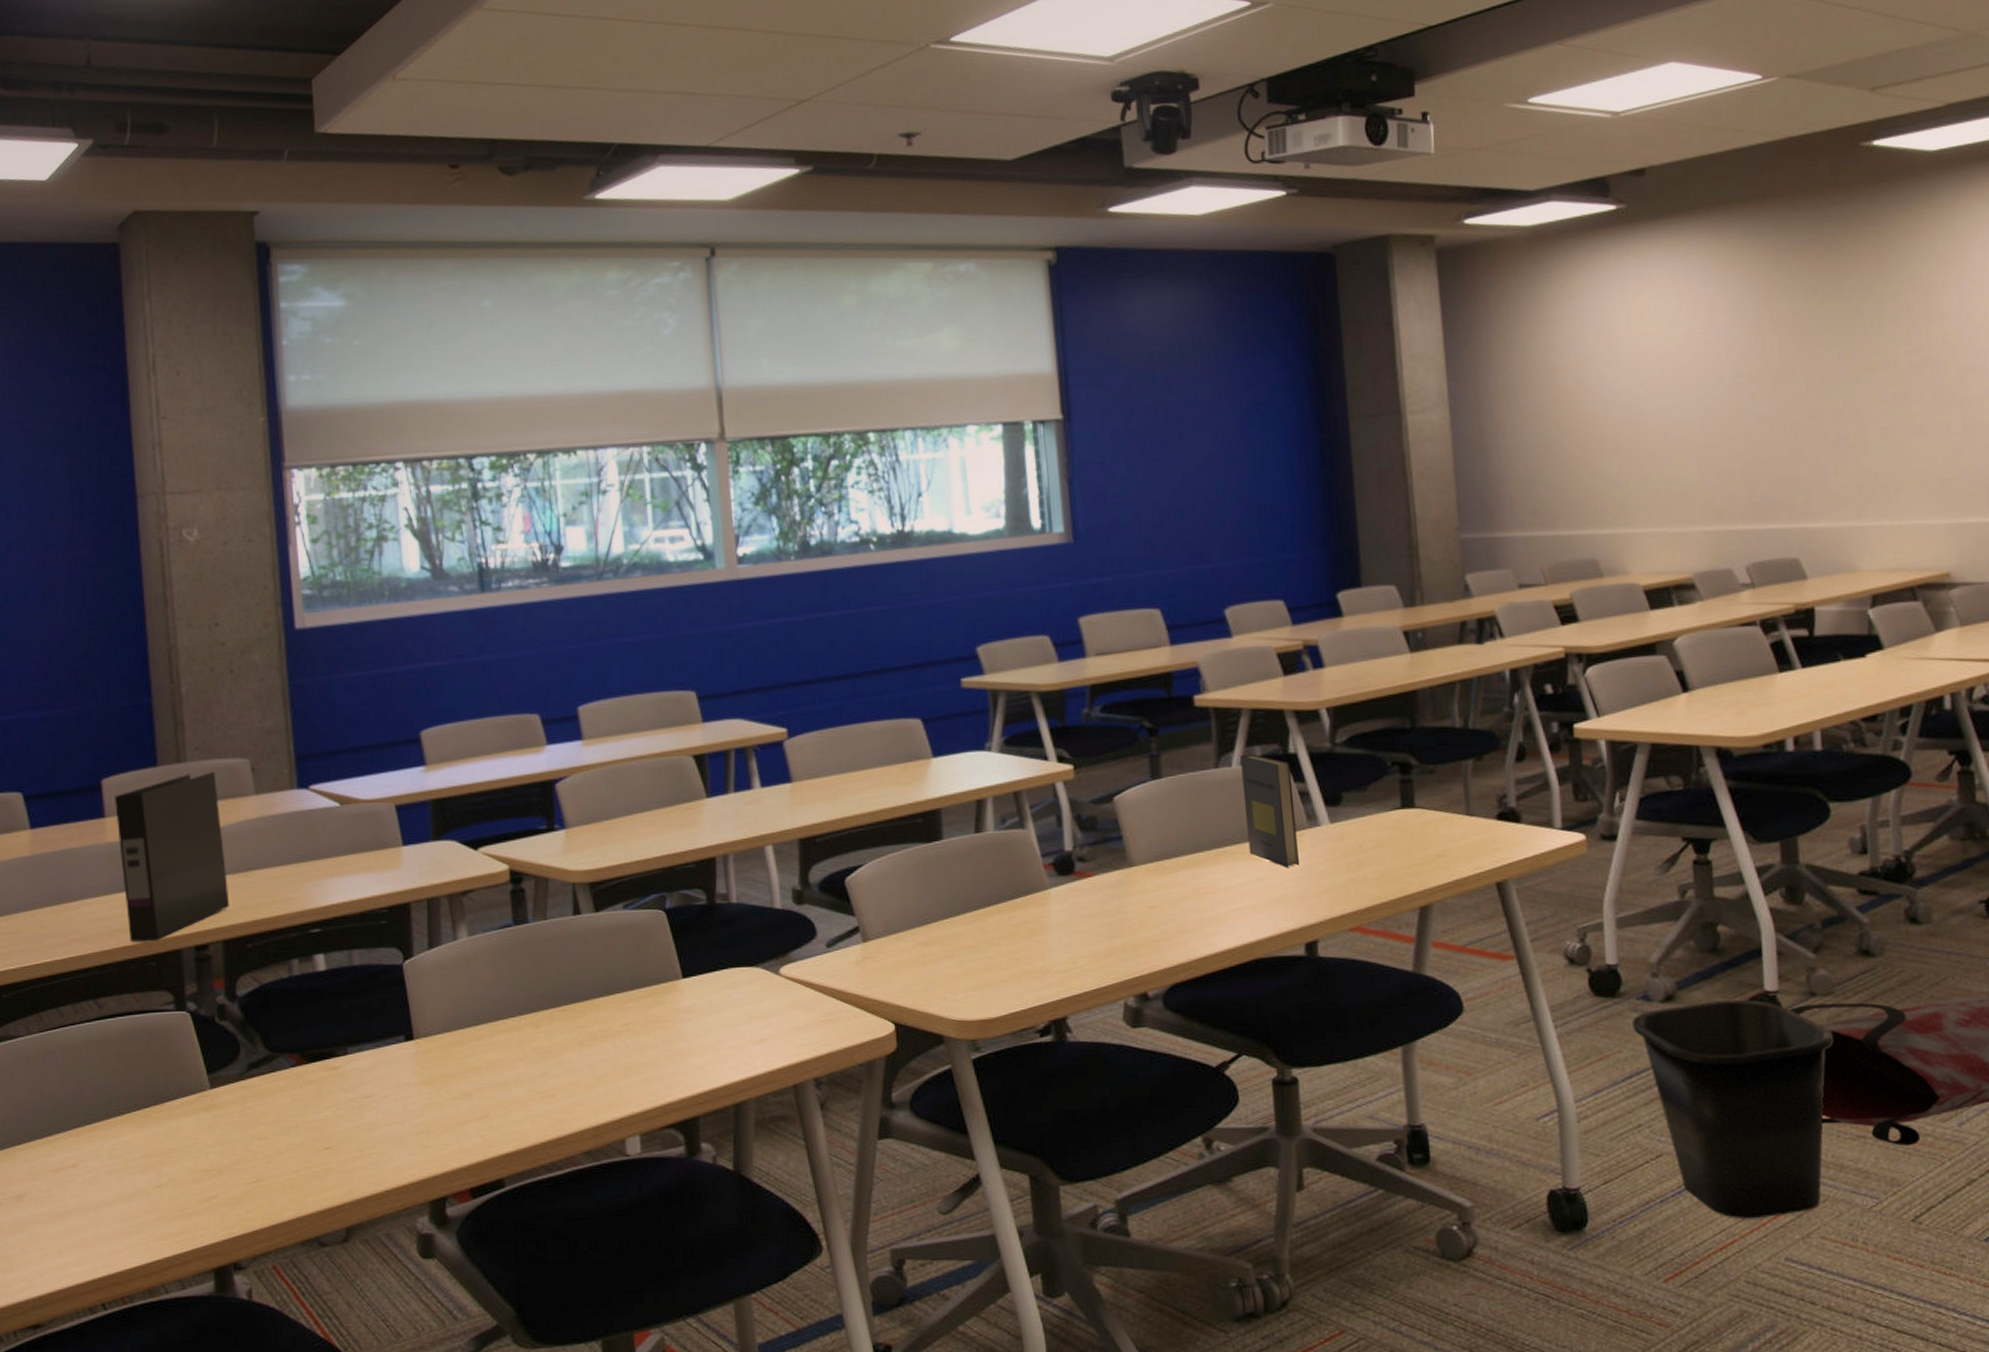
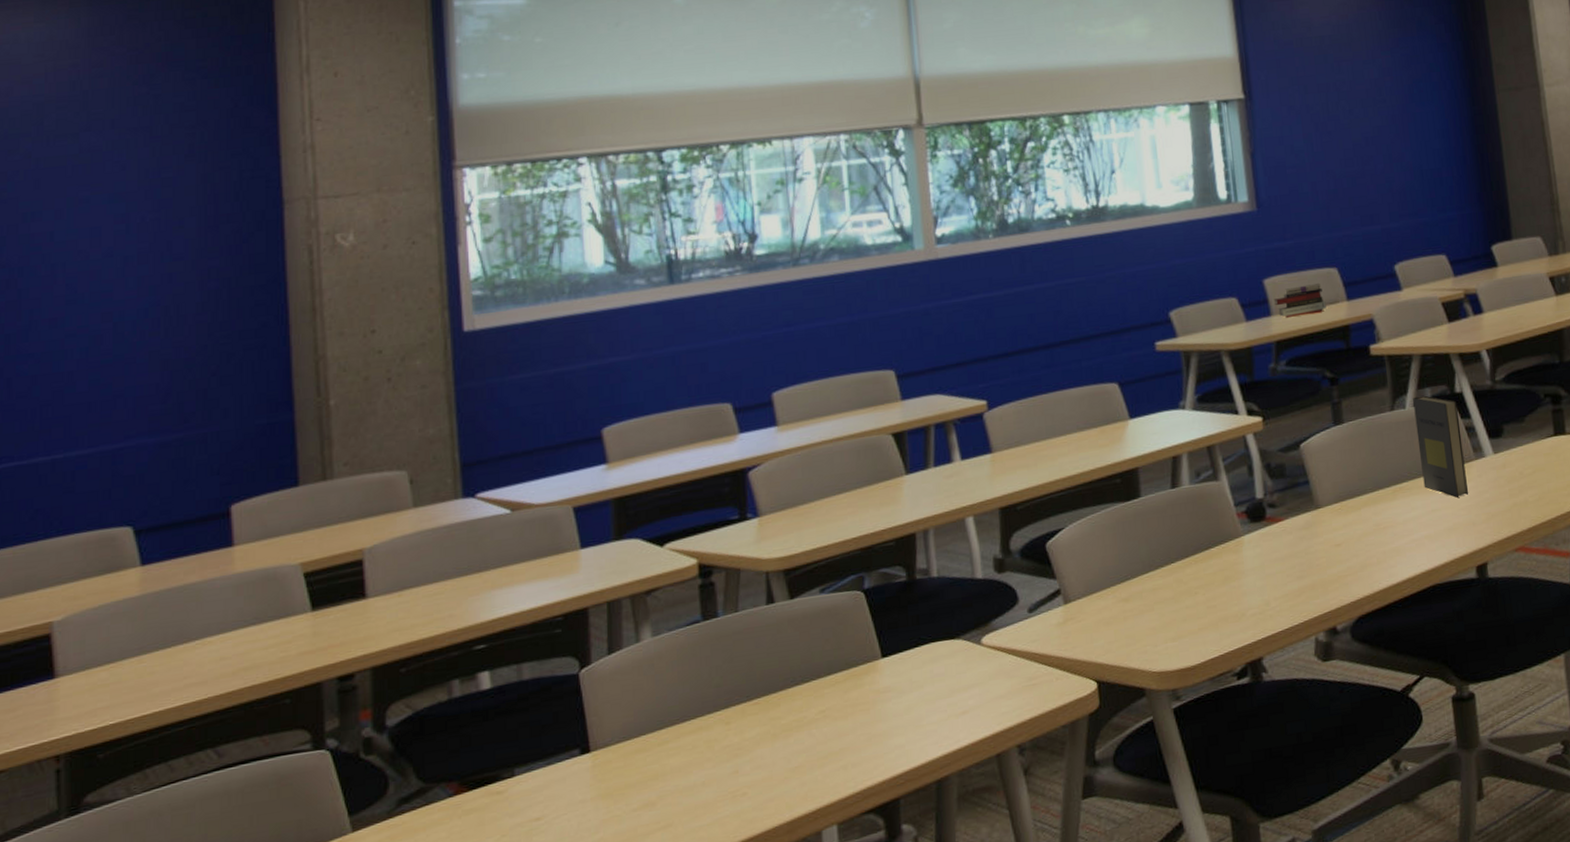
binder: present [115,771,230,942] -> none [246,486,381,679]
books: none [1089,624,1147,662] -> present [1273,282,1327,319]

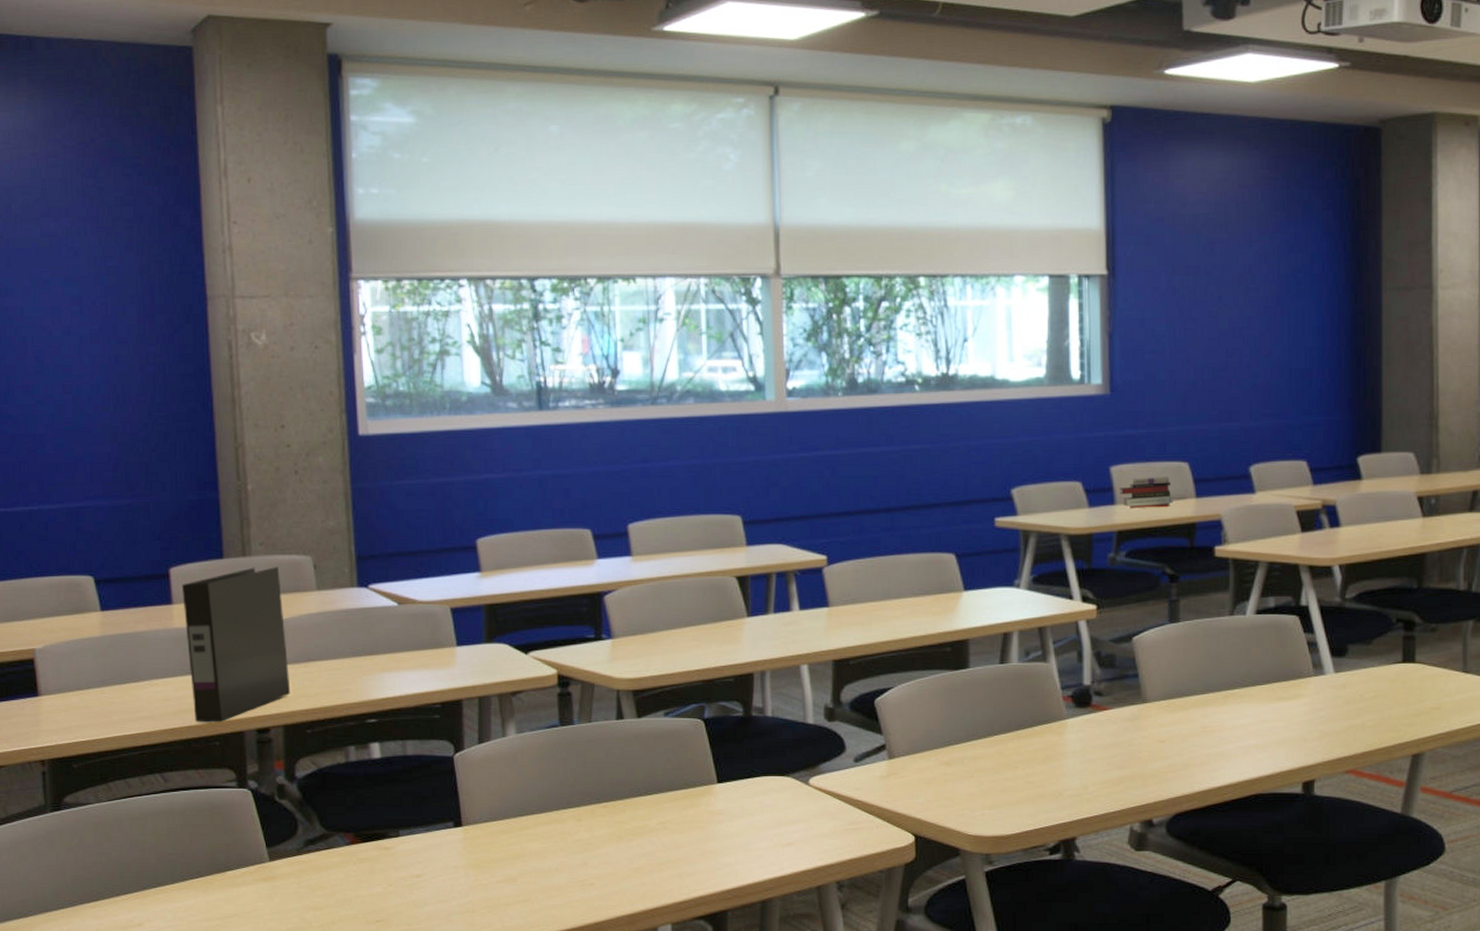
binder: none [246,486,381,679] -> present [182,566,291,722]
book: present [1413,395,1469,498] -> none [1255,604,1304,711]

